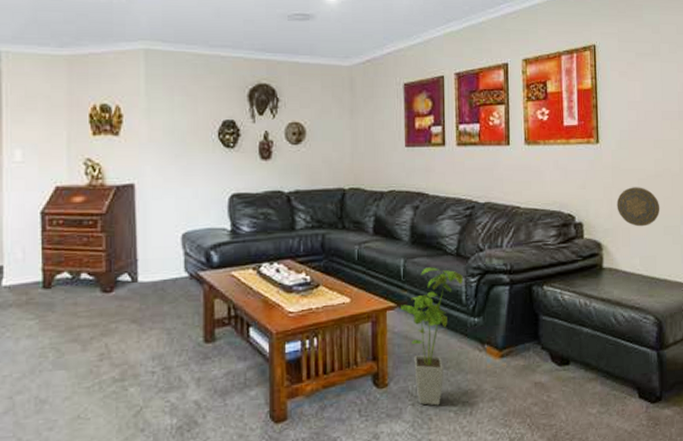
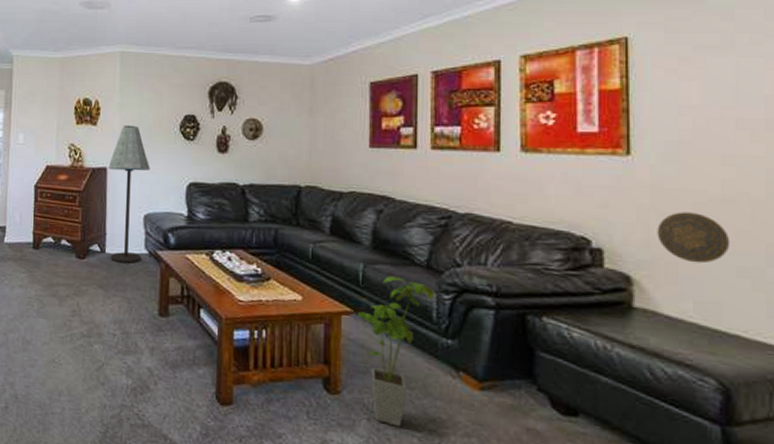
floor lamp: none [136,134,187,291] -> present [108,125,150,263]

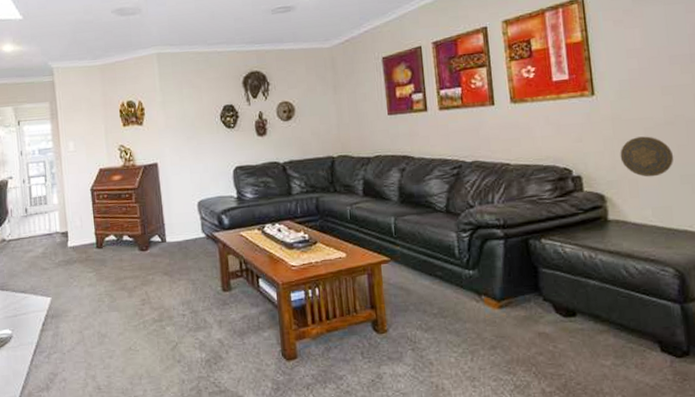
floor lamp: present [108,125,150,263] -> none [158,120,201,249]
house plant: present [358,276,435,427] -> none [394,223,456,351]

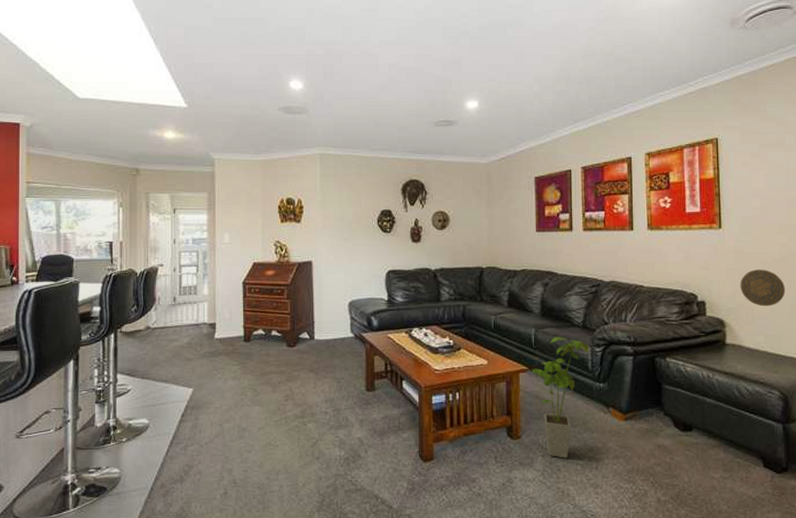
house plant: none [394,223,456,351] -> present [532,337,590,459]

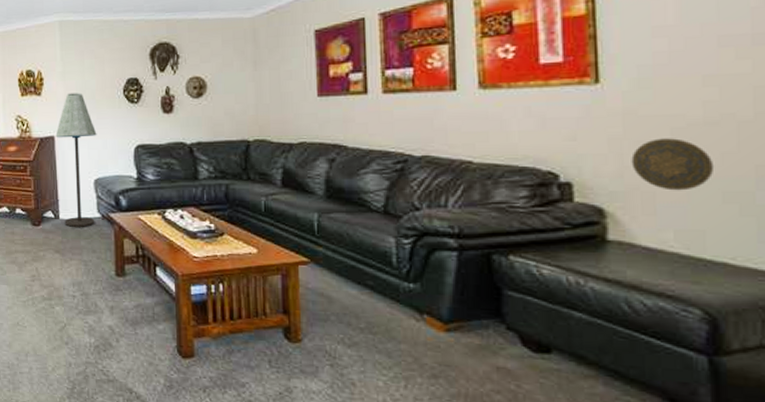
floor lamp: none [313,221,353,347] -> present [55,93,97,227]
house plant: present [532,337,590,459] -> none [315,224,394,372]

